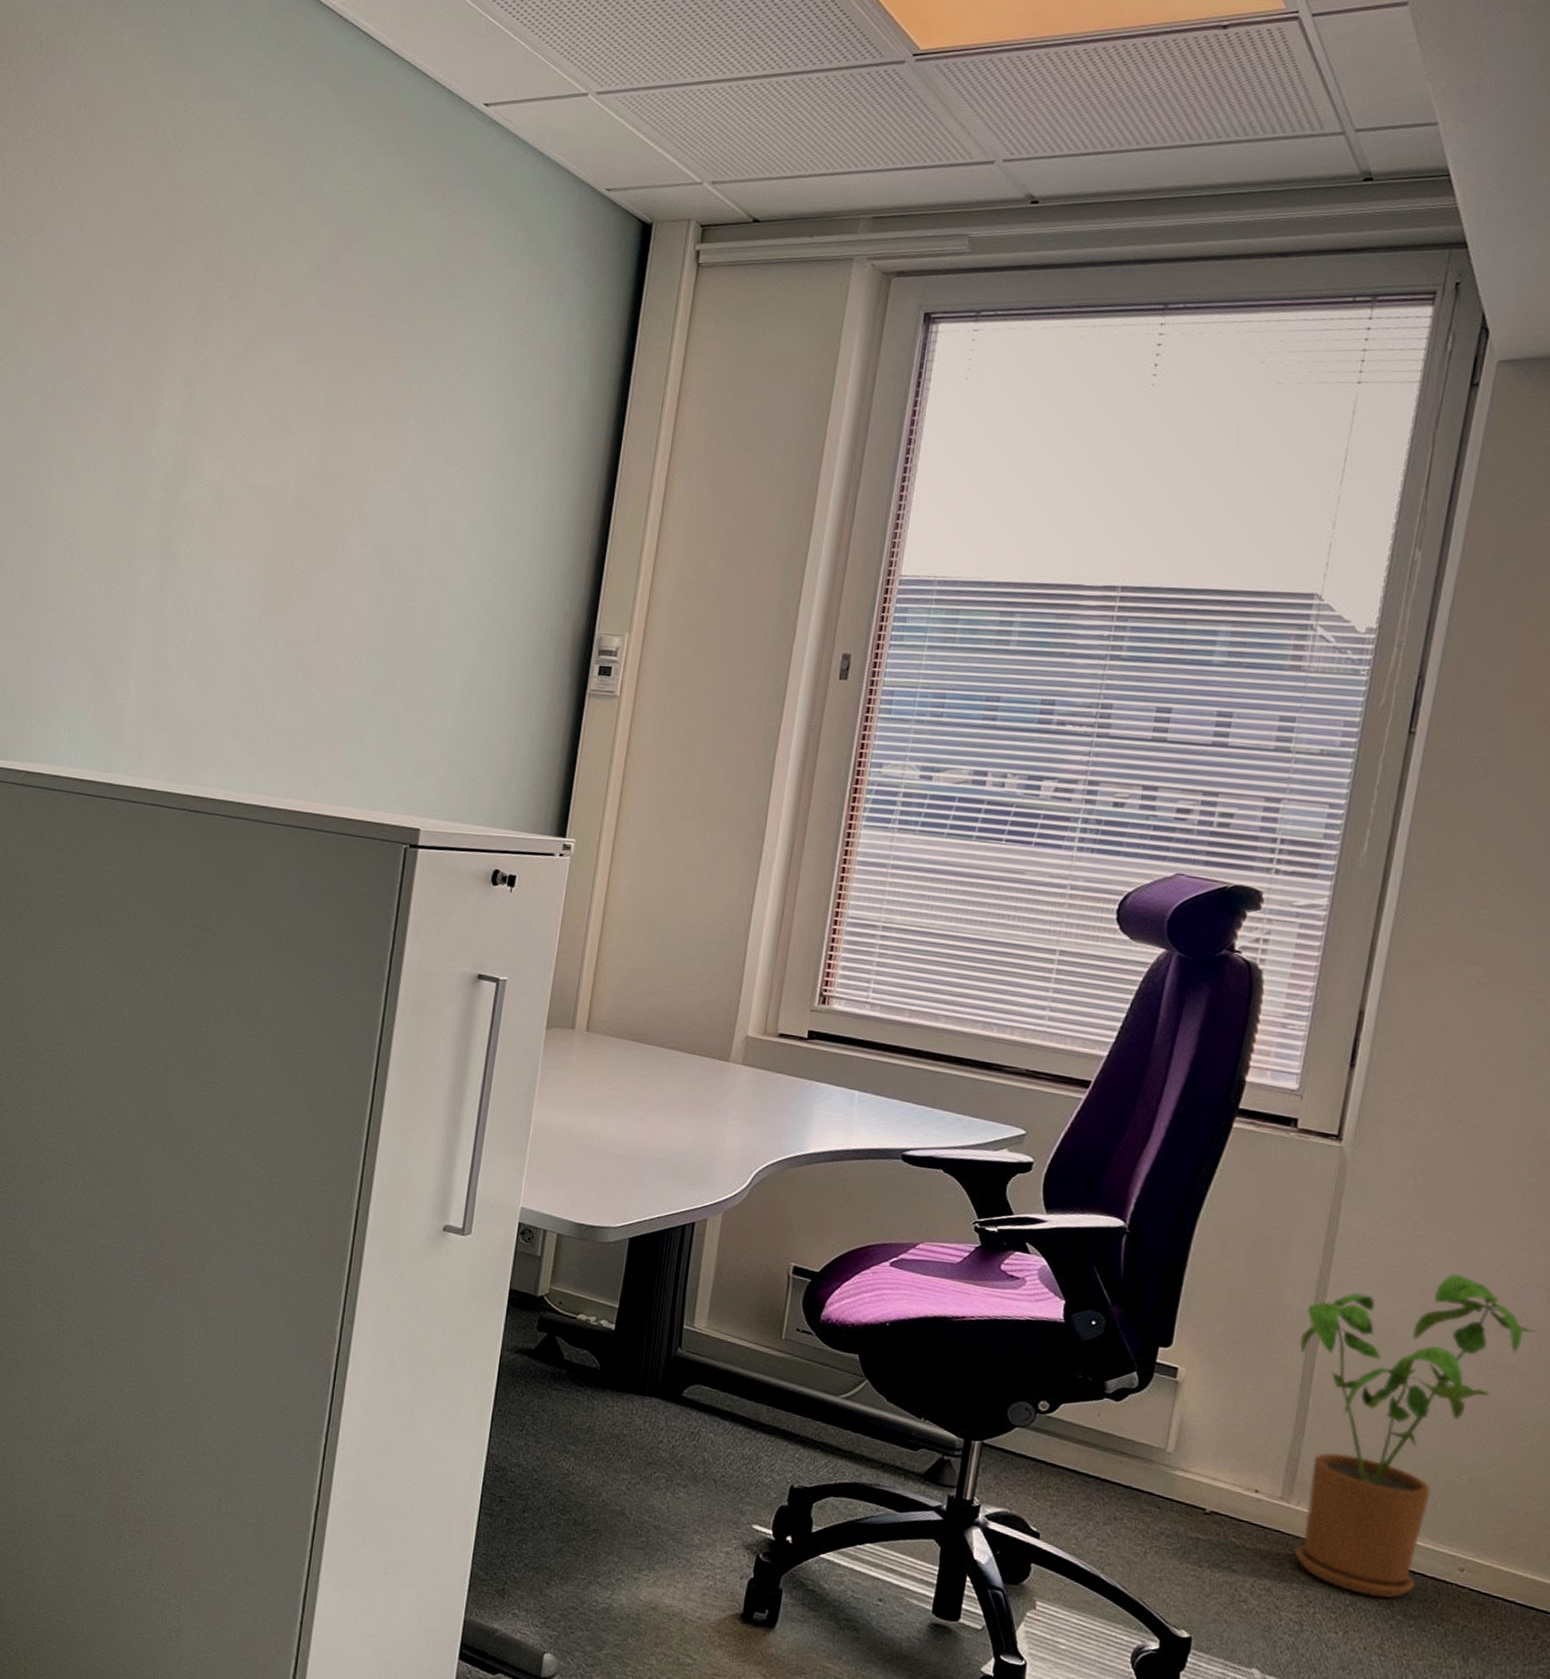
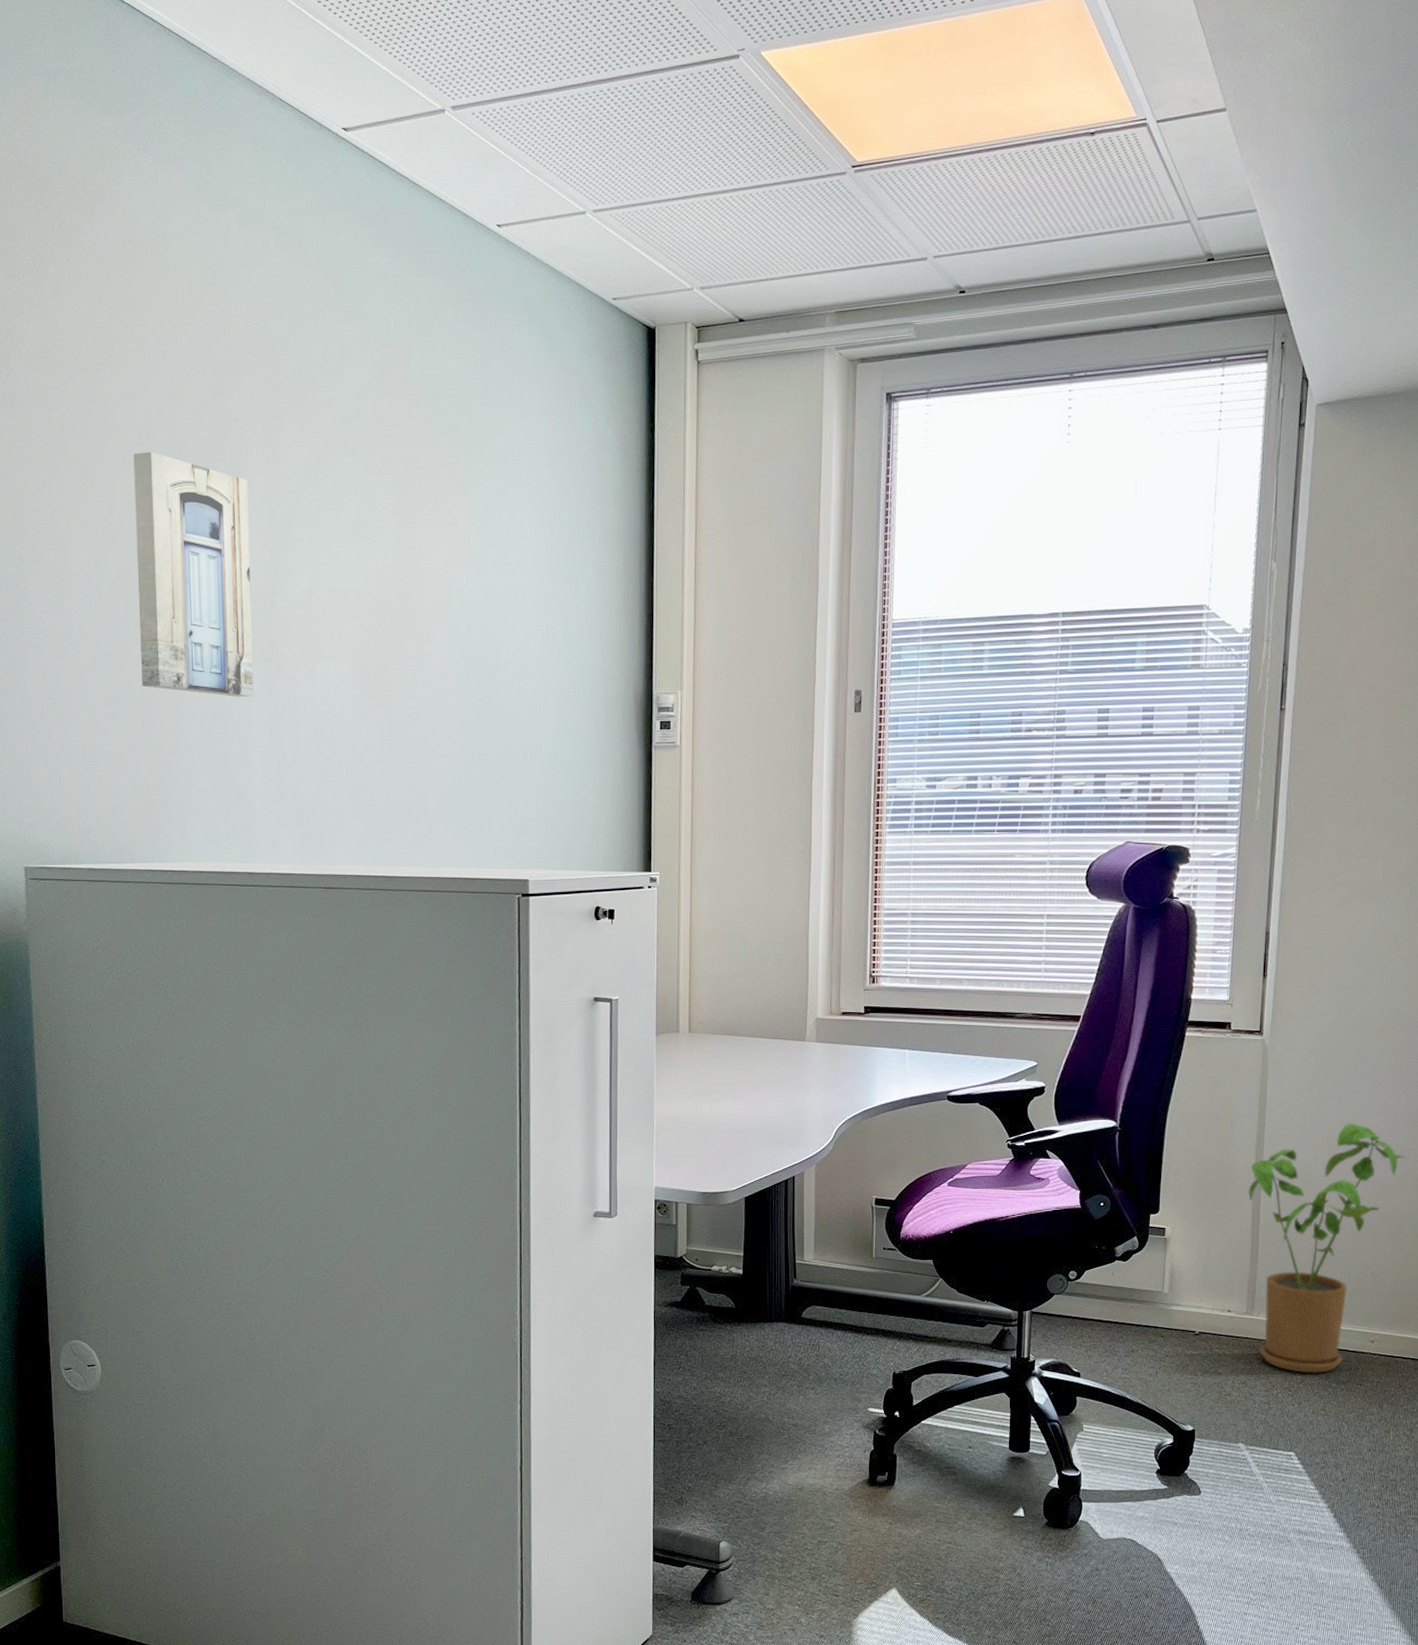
wall art: none [26,323,171,593] -> present [133,451,254,697]

